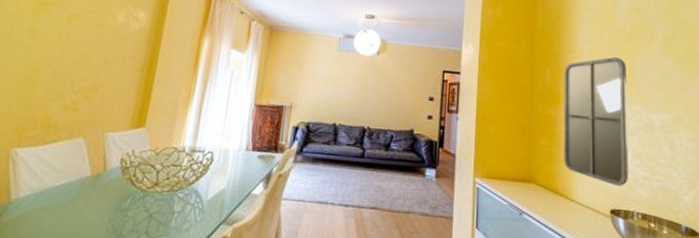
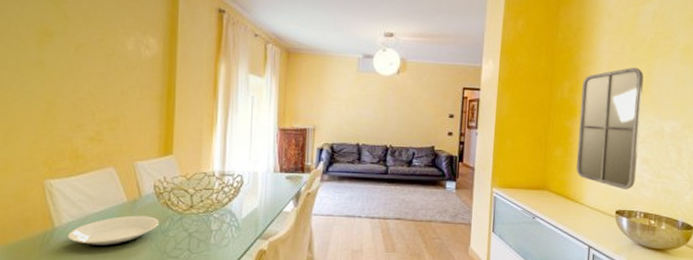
plate: none [22,191,120,227] -> present [68,215,159,248]

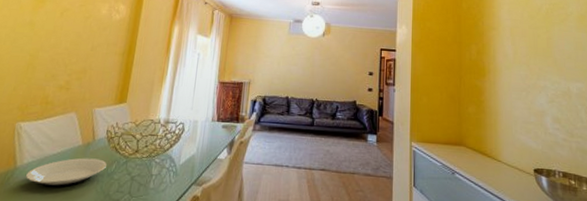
home mirror: present [576,67,644,189] -> none [488,33,549,148]

